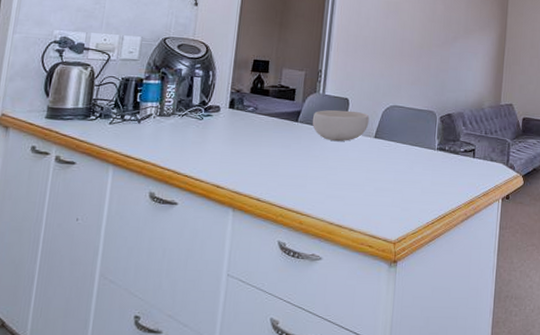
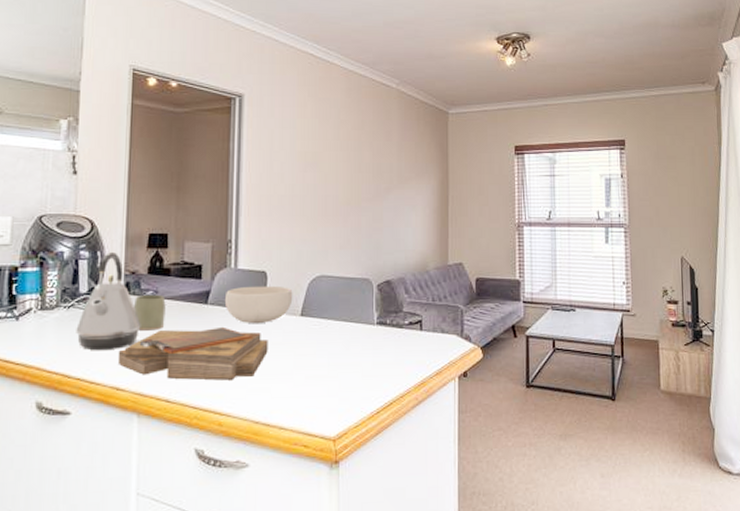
kettle: none [187,73,242,154] -> present [76,252,141,351]
clipboard: none [219,141,346,187] -> present [117,326,268,380]
mug: none [237,110,264,141] -> present [134,294,166,331]

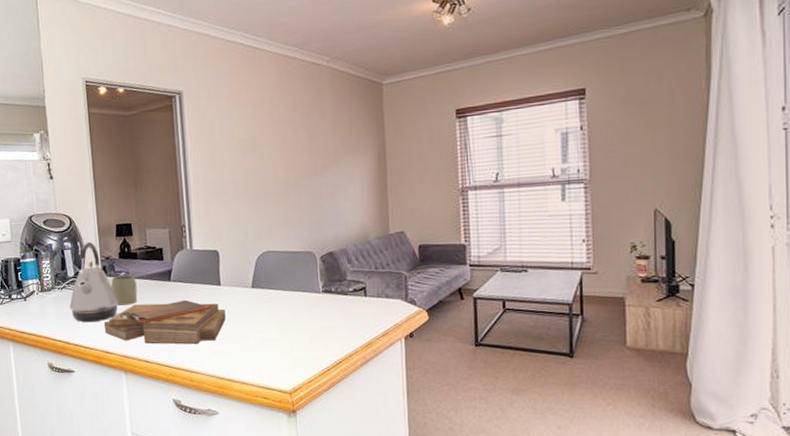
bowl: present [224,285,293,324] -> none [184,262,244,297]

